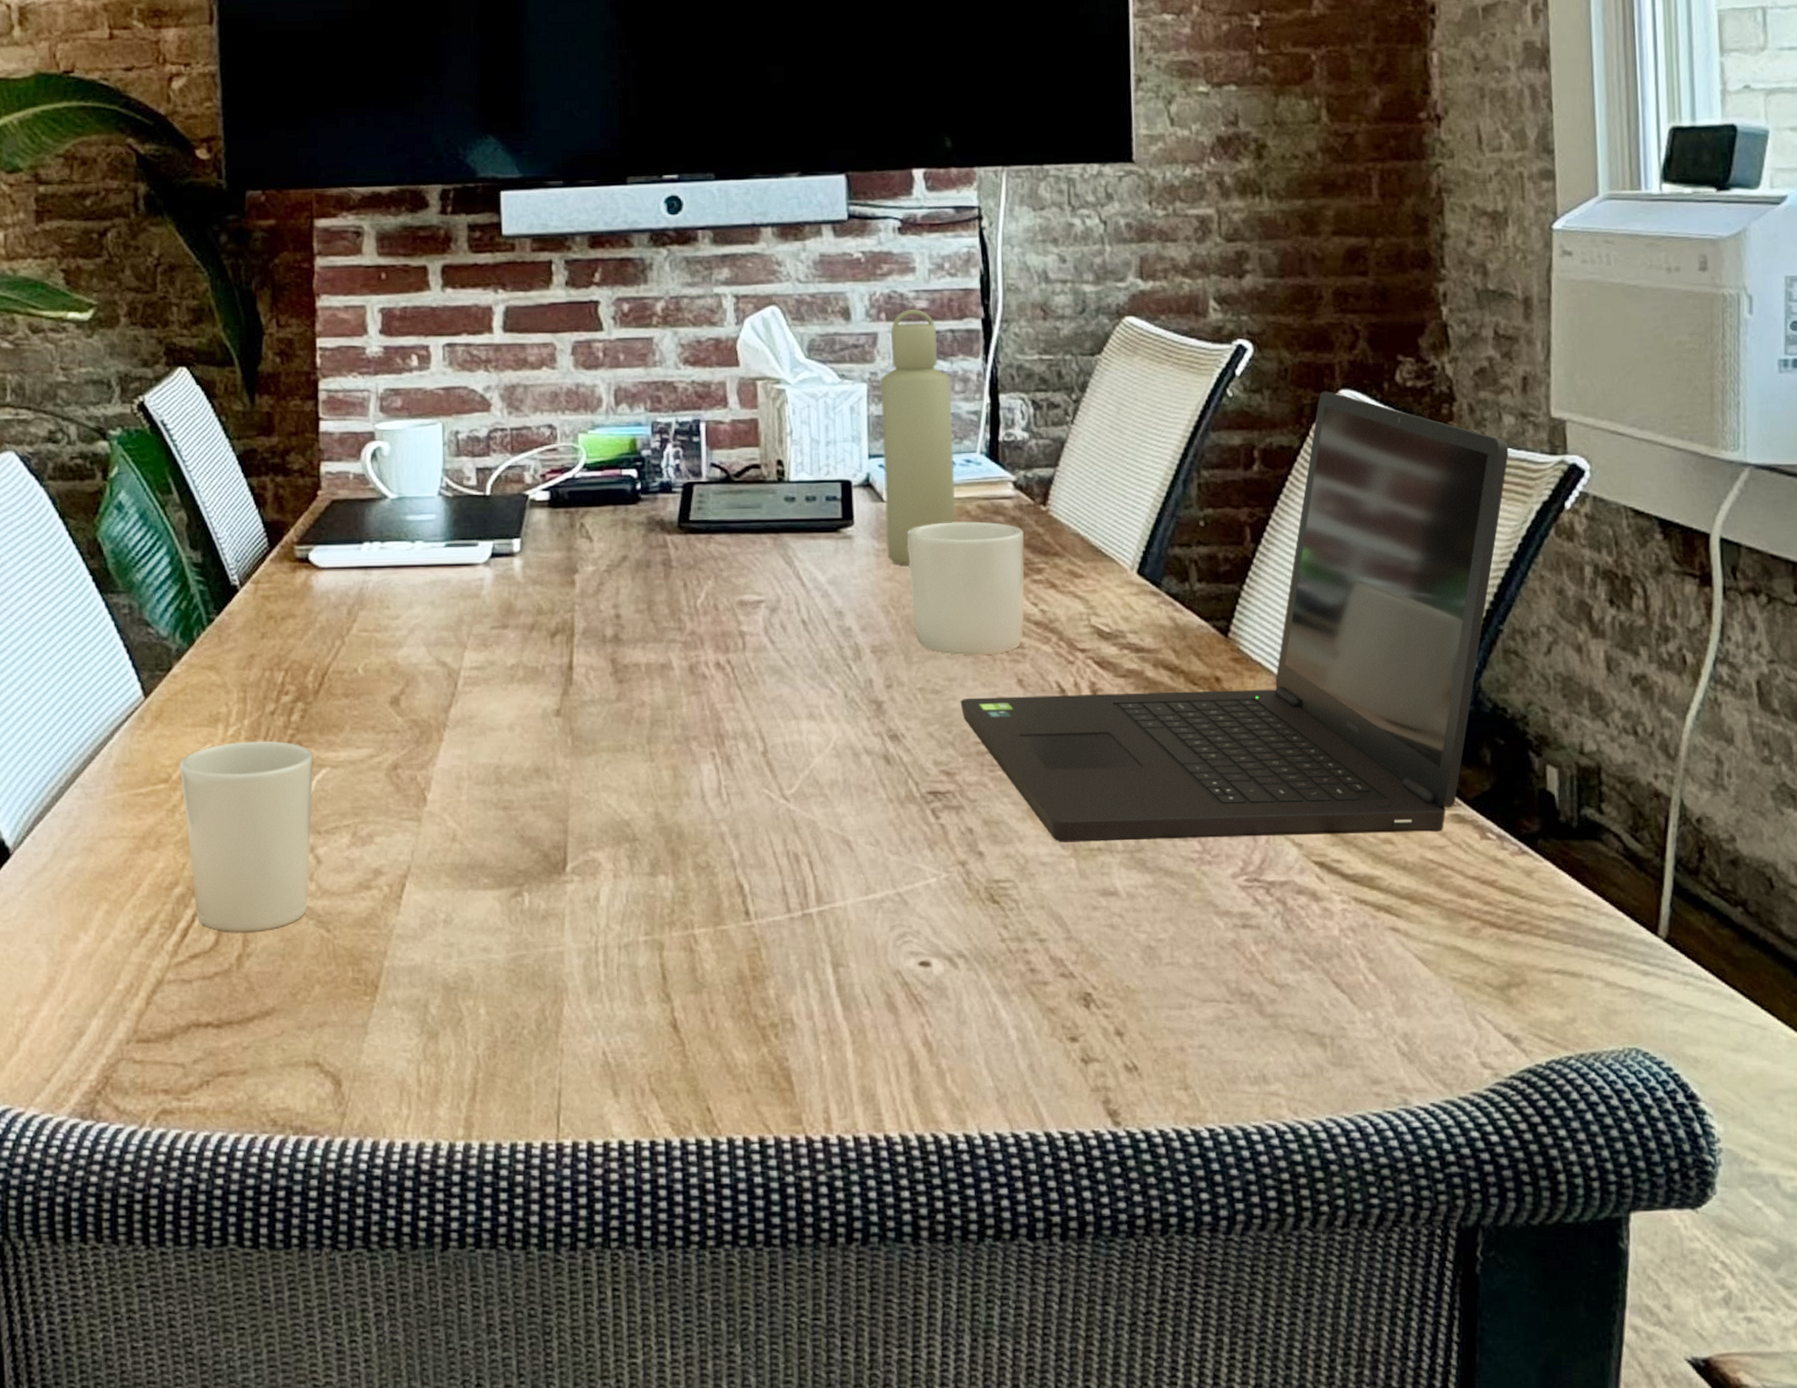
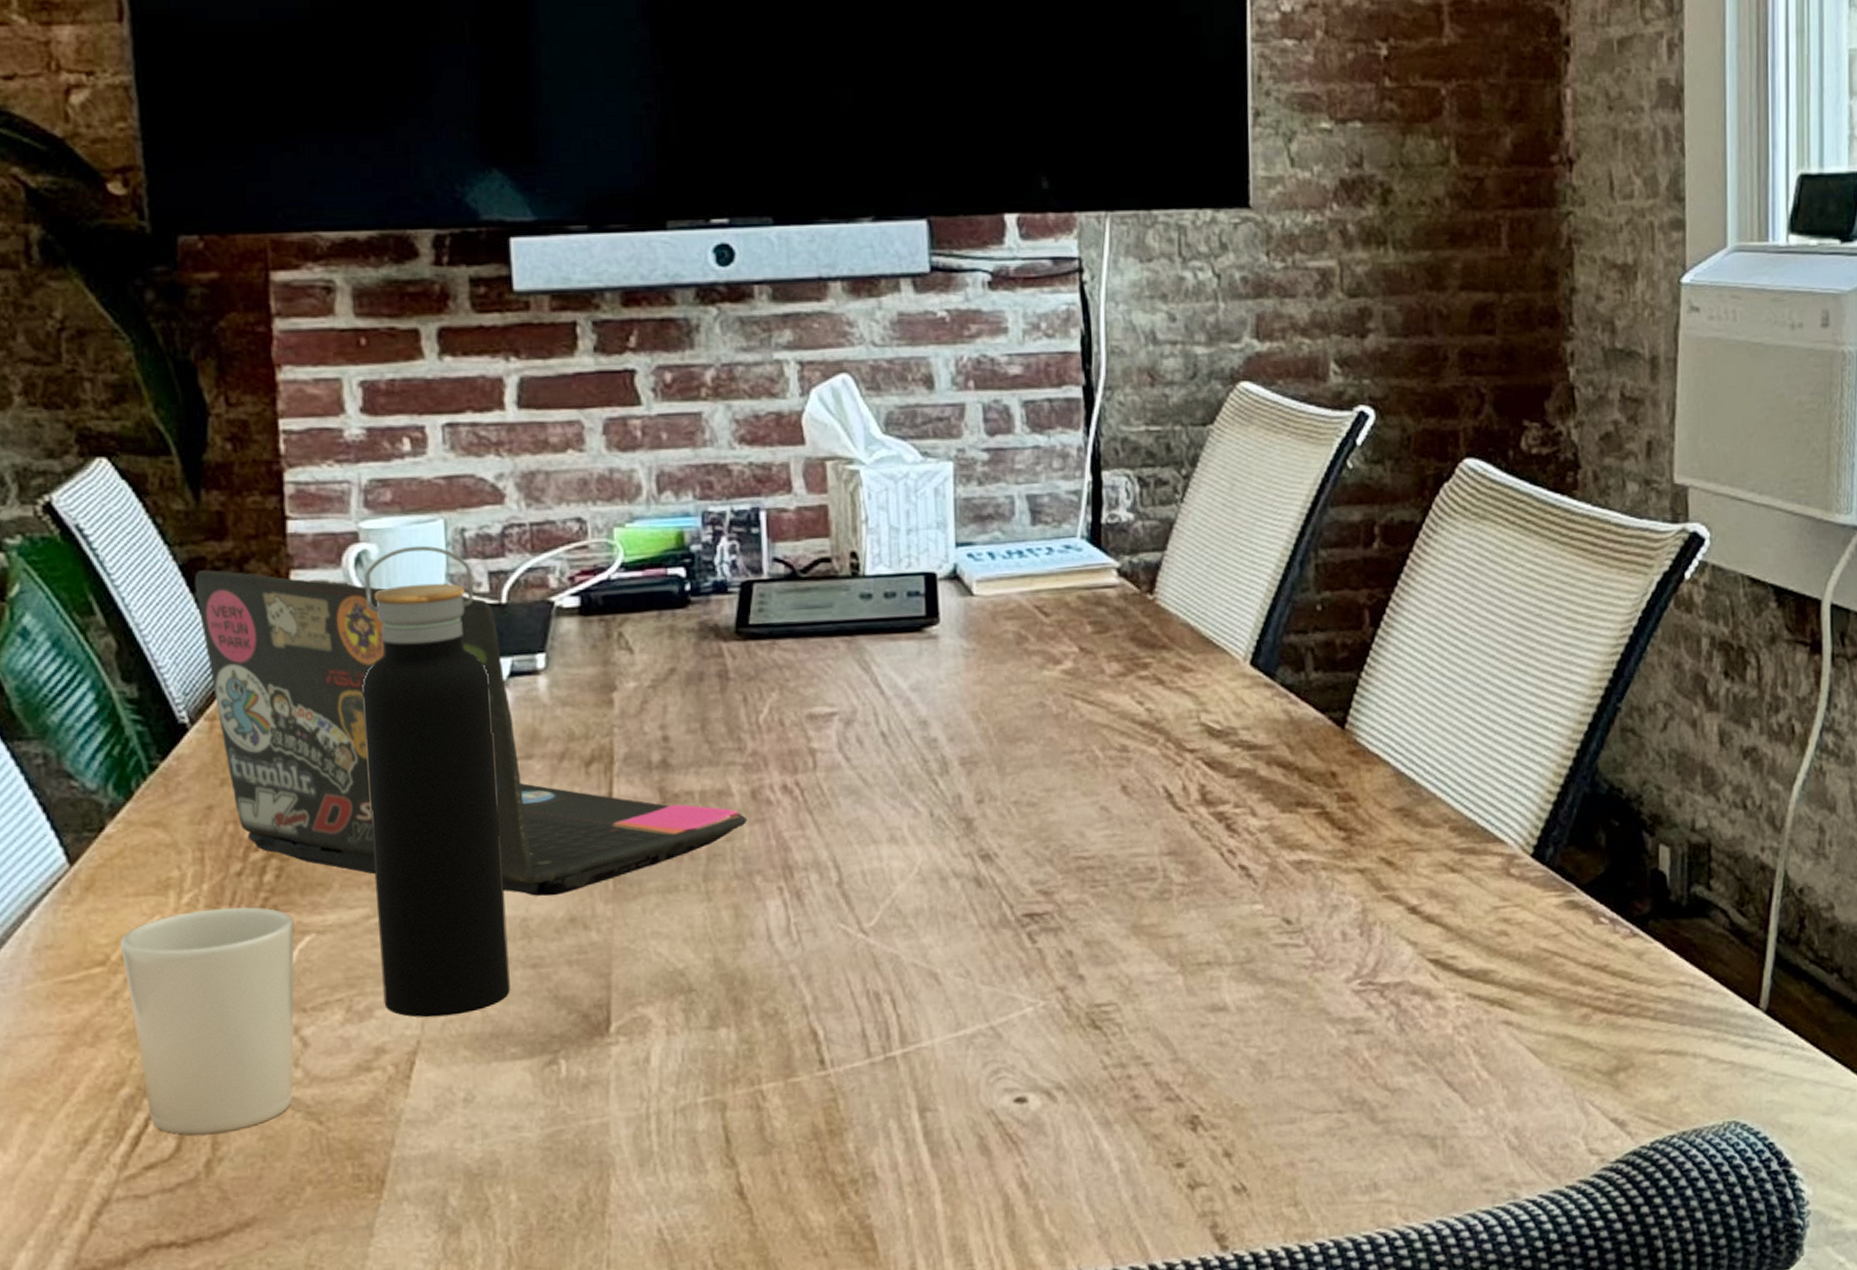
laptop: none [247,460,686,748] -> present [194,570,748,897]
water bottle: none [372,444,485,847] -> present [361,545,510,1017]
bottle: present [880,309,956,565] -> none [968,376,1054,666]
mug: present [907,521,1025,655] -> none [1000,614,1130,763]
laptop: present [960,391,1509,842] -> none [1058,460,1632,959]

